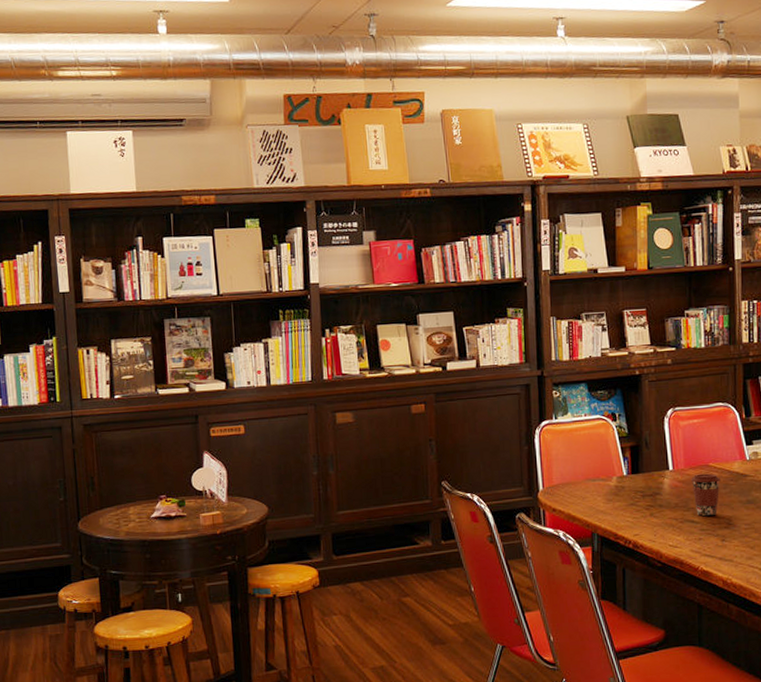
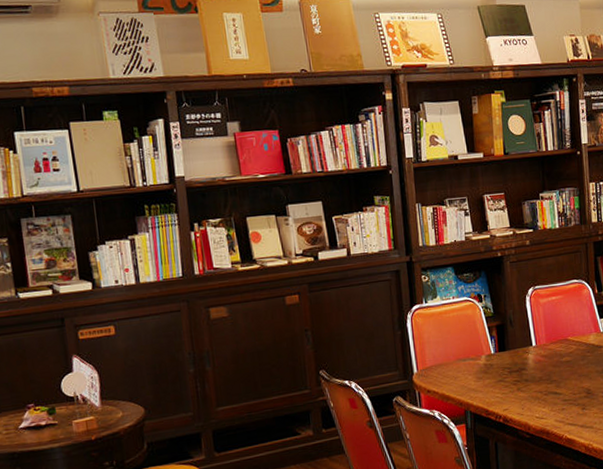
coffee cup: present [691,473,722,517] -> none [552,347,580,388]

